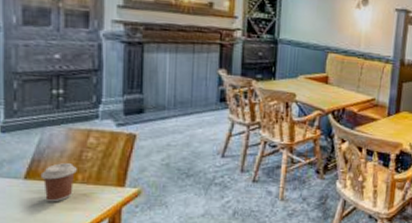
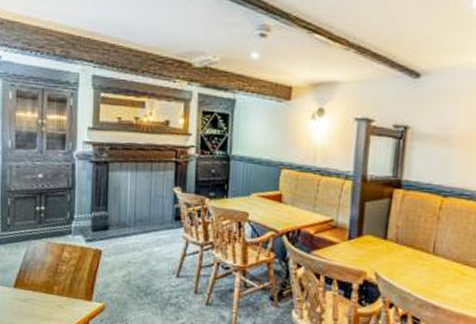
coffee cup: present [40,163,77,202] -> none [26,274,54,311]

